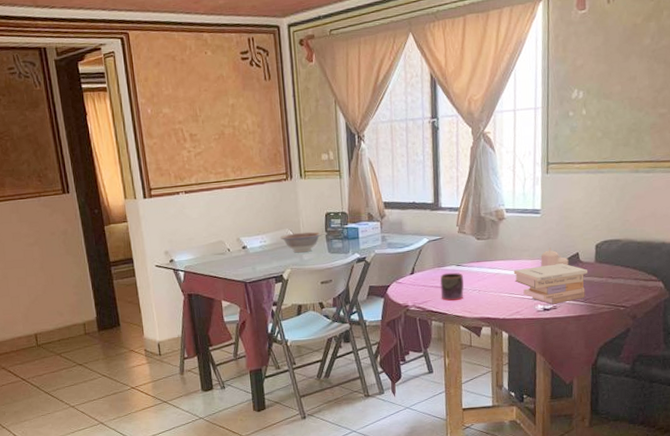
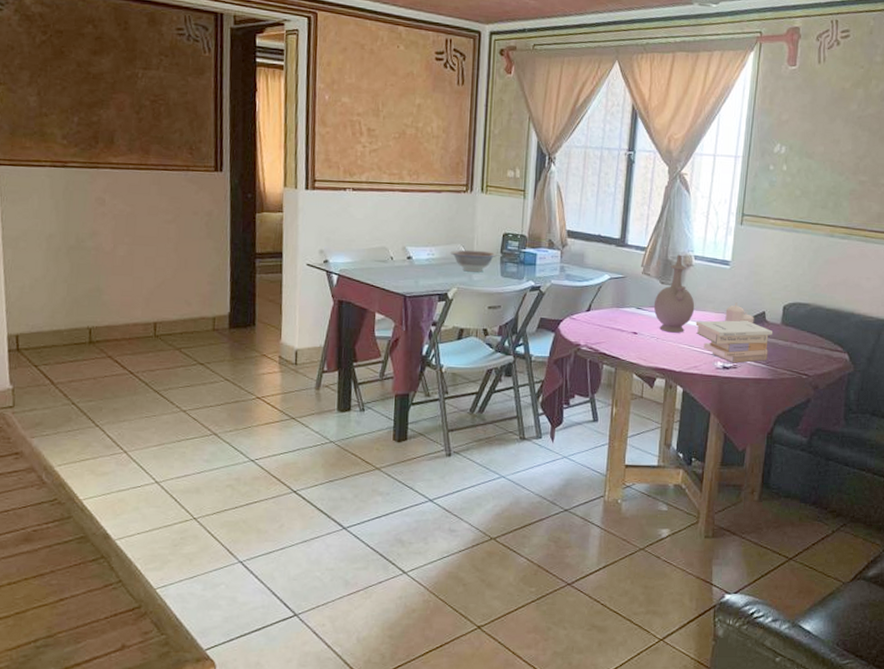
mug: present [440,272,464,301] -> none [616,314,642,346]
vase: none [472,210,511,284] -> present [653,254,695,333]

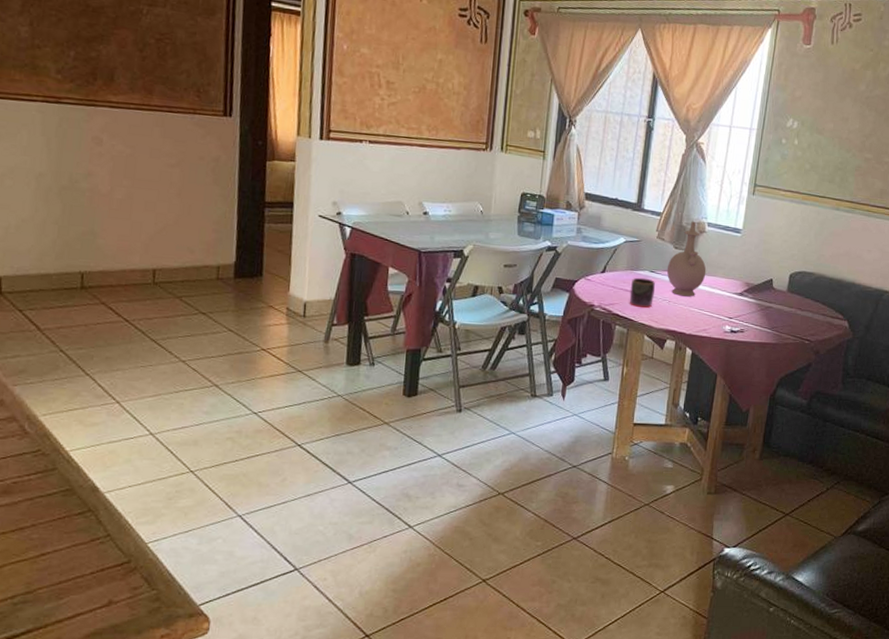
bowl: present [450,249,497,272] -> none [467,207,514,231]
mug: none [616,314,642,346] -> present [629,277,655,308]
books: present [695,320,773,364] -> none [706,285,780,328]
candle: present [725,302,754,324] -> none [734,269,762,290]

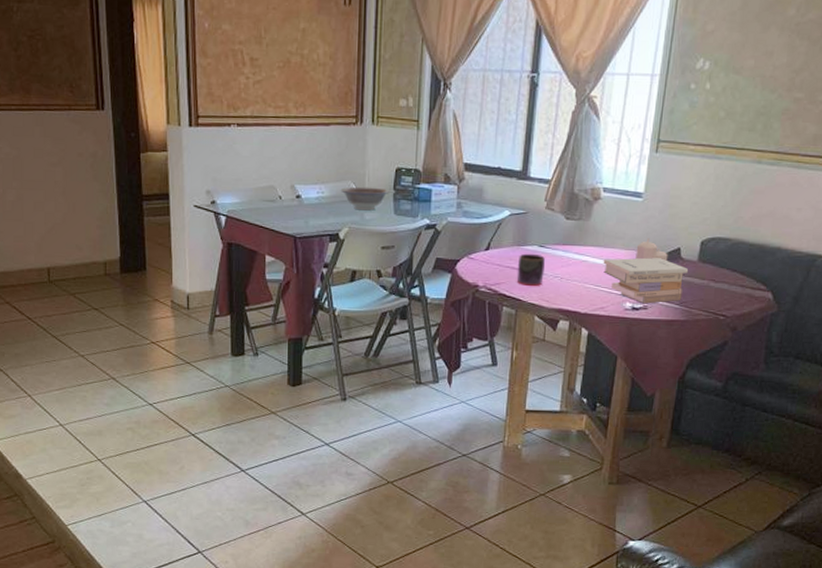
bowl: none [467,207,514,231] -> present [340,186,389,211]
vase: present [666,221,707,297] -> none [557,187,603,272]
books: none [706,285,780,328] -> present [603,257,689,304]
candle: none [734,269,762,290] -> present [635,238,668,261]

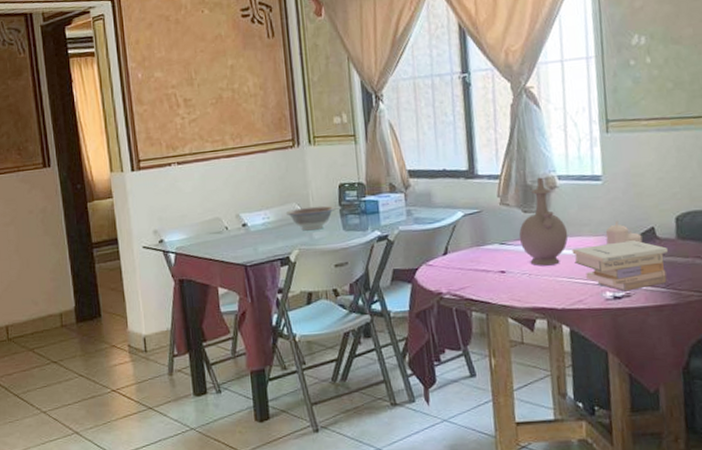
mug: present [516,253,545,286] -> none [479,252,511,287]
vase: none [557,187,603,272] -> present [519,177,568,266]

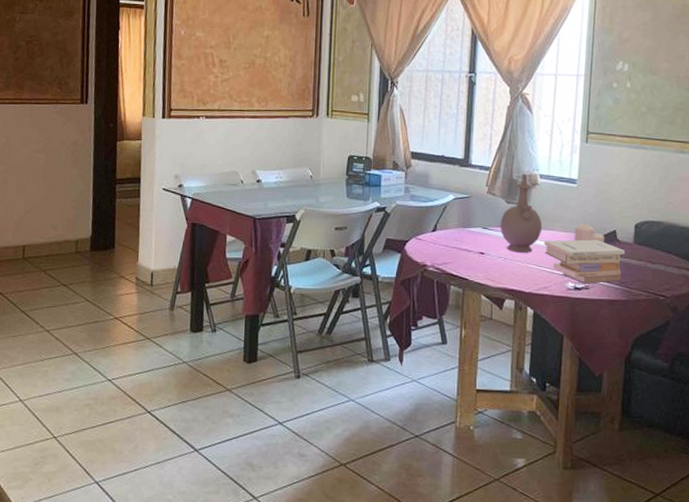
bowl: present [285,205,335,231] -> none [297,172,343,194]

